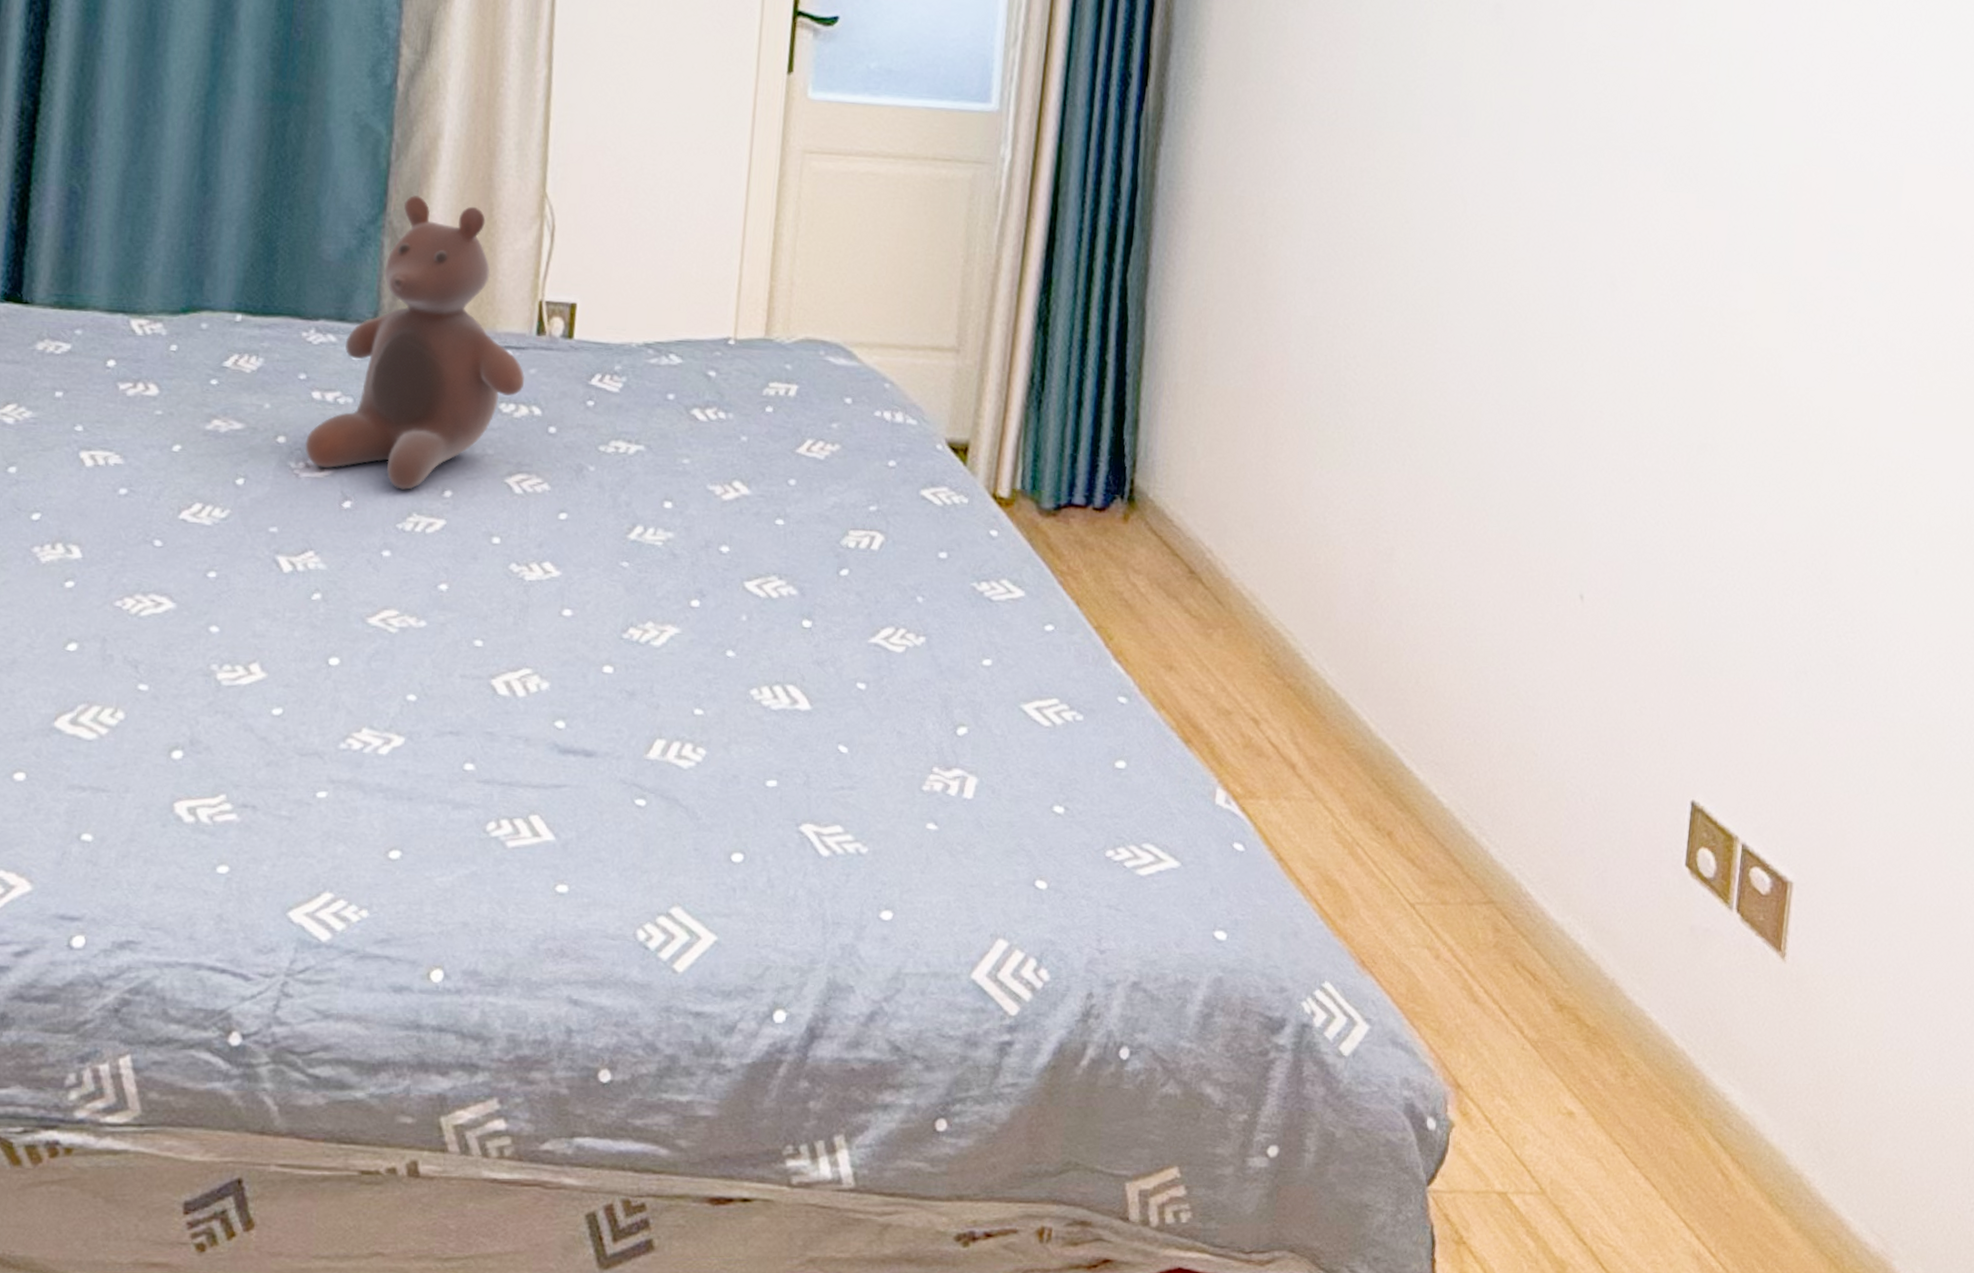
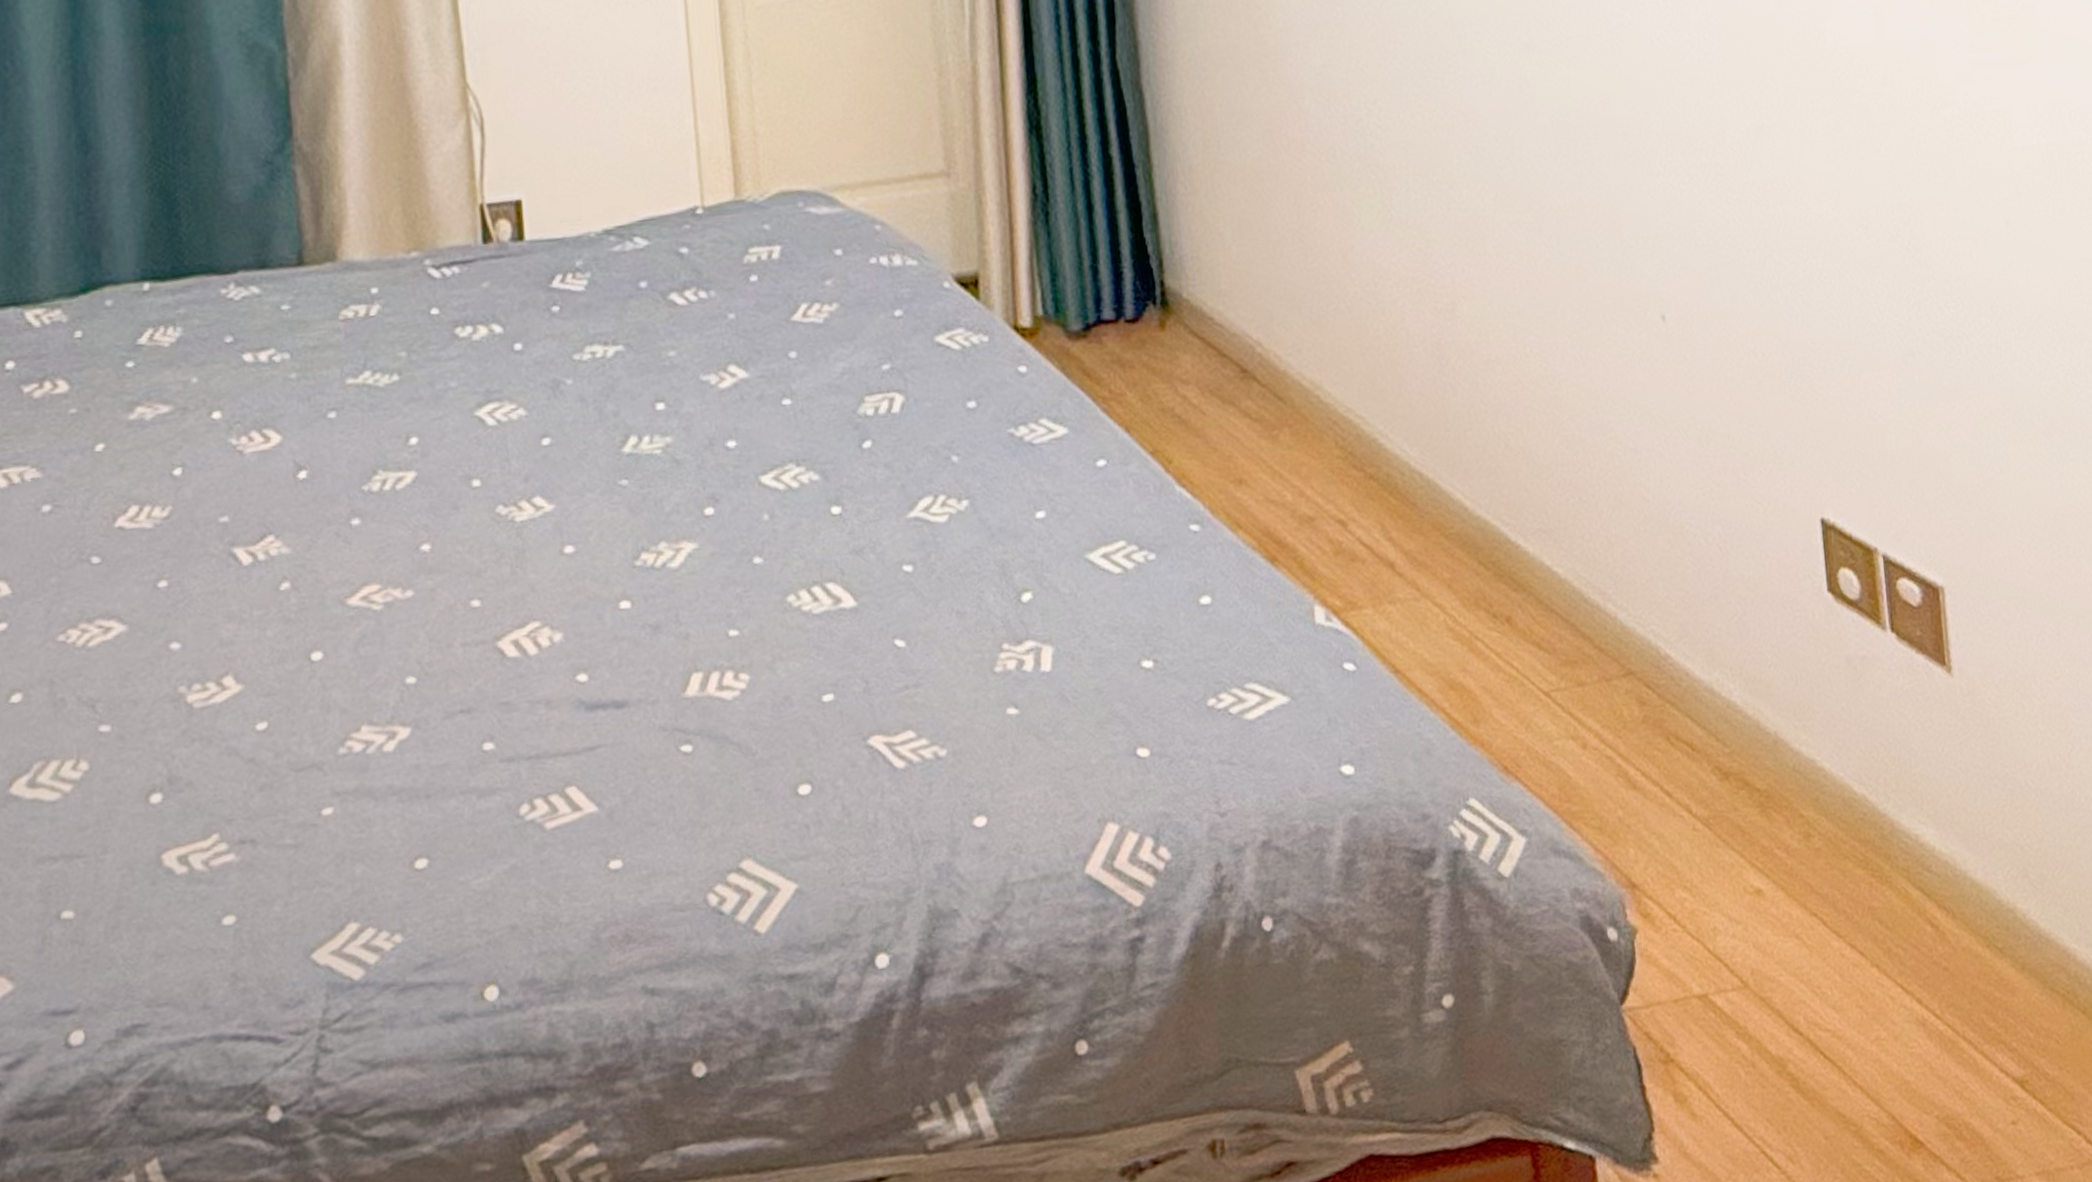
stuffed bear: present [305,194,525,490] -> none [244,111,479,446]

